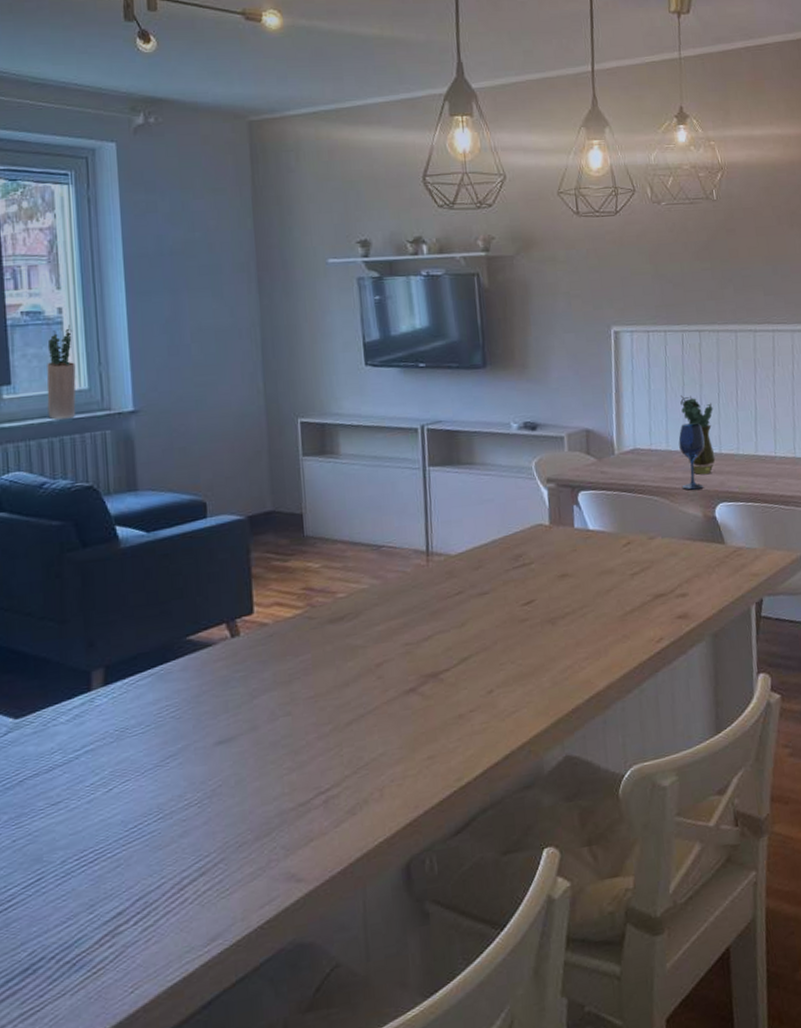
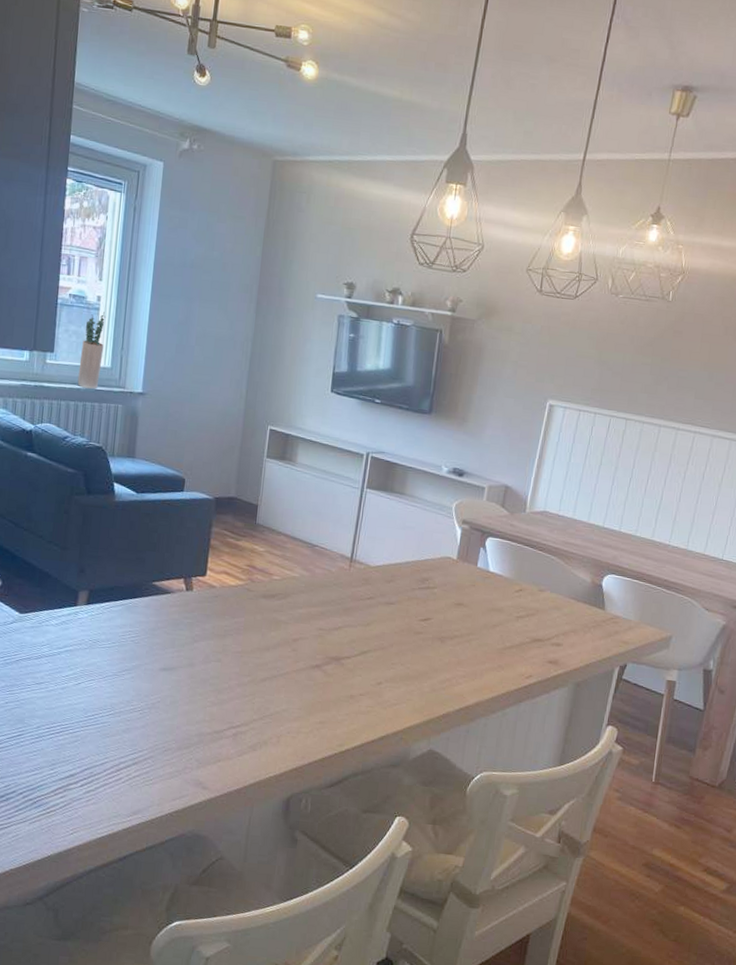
wineglass: present [678,423,705,490] -> none [578,499,609,559]
vase: present [680,395,716,475] -> none [589,473,623,548]

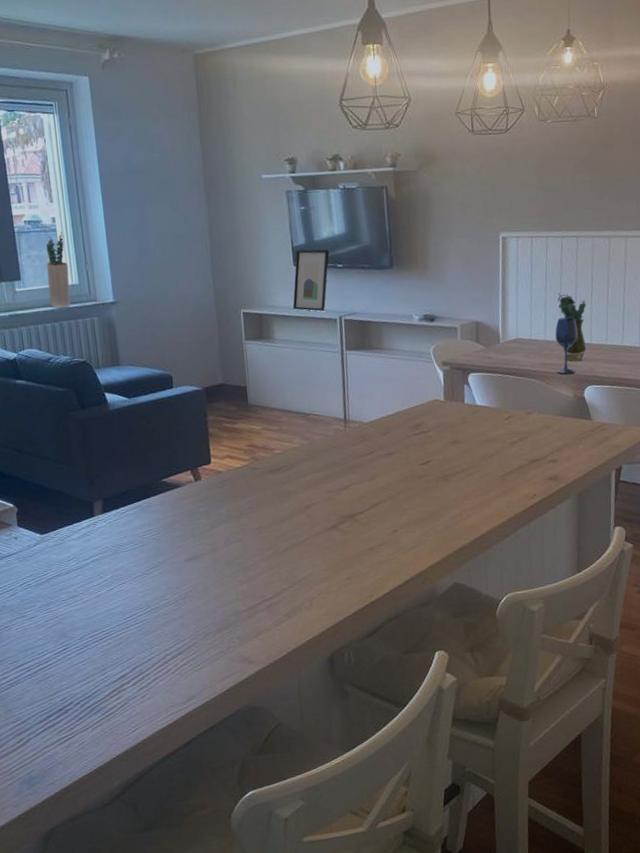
picture frame: none [321,376,370,444] -> present [292,249,330,312]
wineglass: none [578,499,609,559] -> present [555,317,578,374]
vase: none [589,473,623,548] -> present [558,293,587,362]

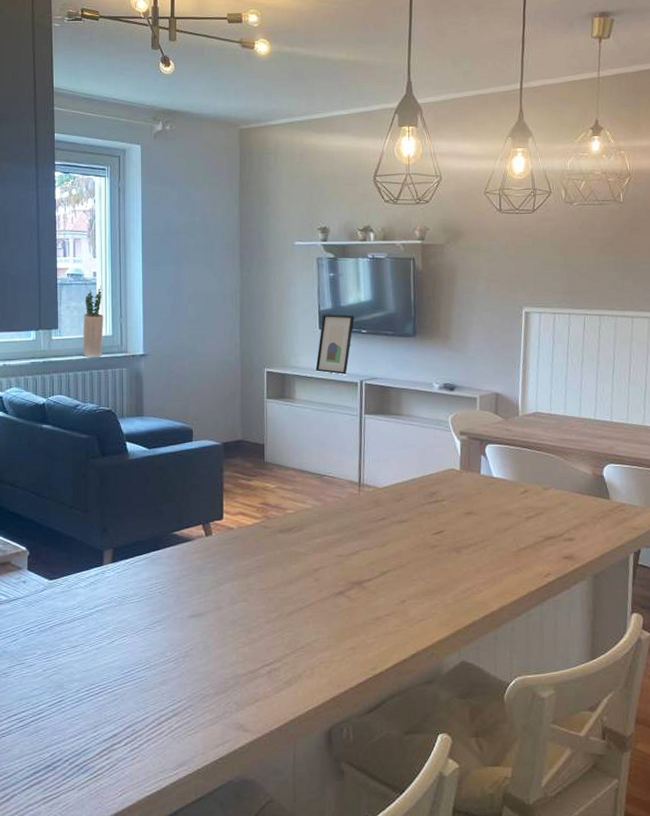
wineglass: present [555,317,578,374] -> none [575,394,598,451]
vase: present [558,293,587,362] -> none [579,370,608,439]

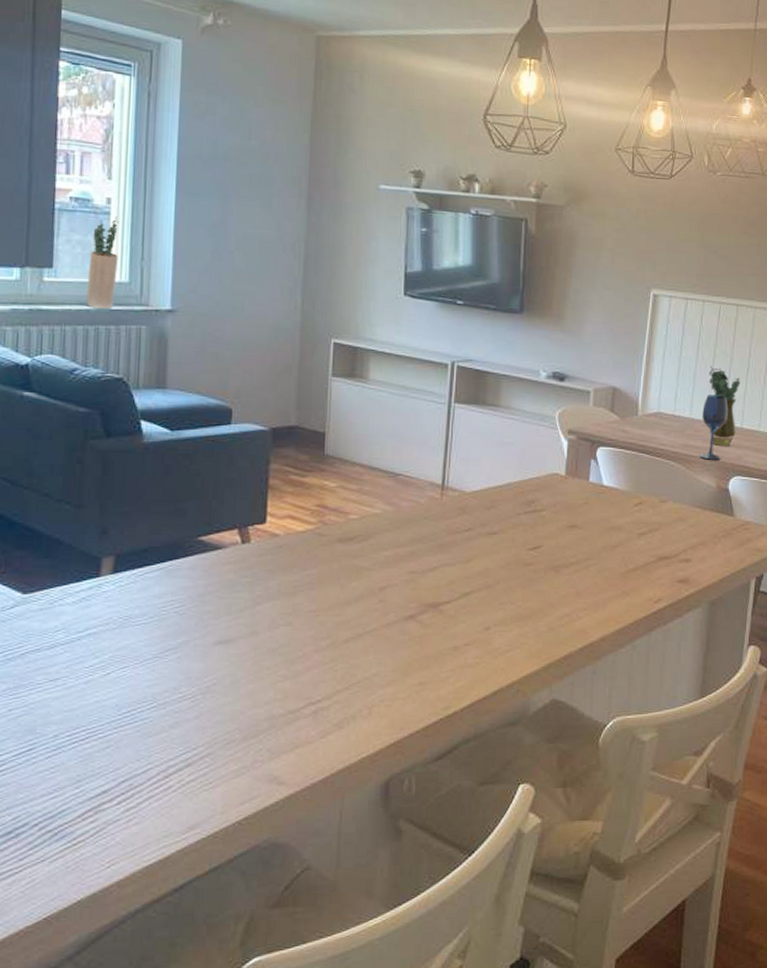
picture frame: present [315,314,355,375] -> none [396,277,450,353]
wineglass: none [575,394,598,451] -> present [699,394,728,460]
vase: none [579,370,608,439] -> present [709,366,741,447]

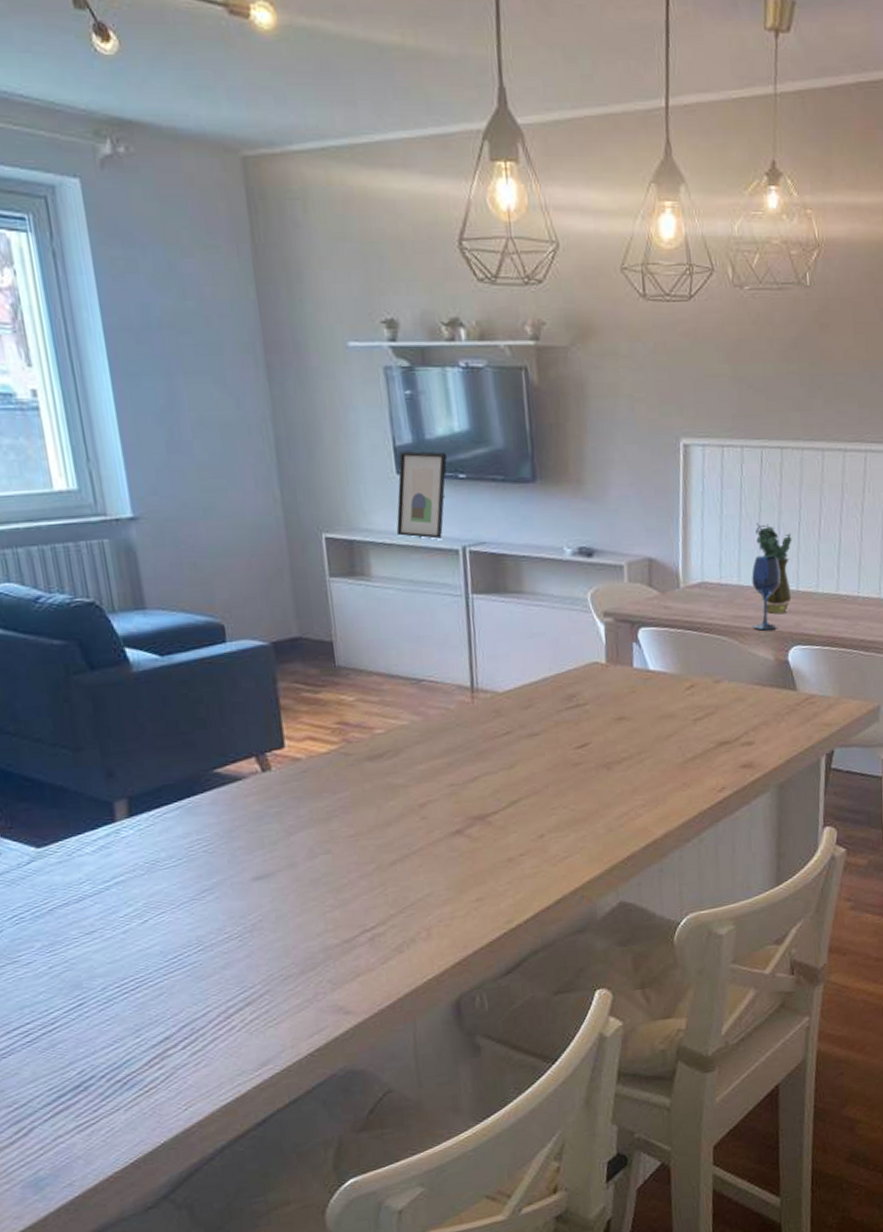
vase: present [86,216,120,310] -> none [24,411,67,526]
picture frame: none [396,277,450,353] -> present [396,451,448,539]

